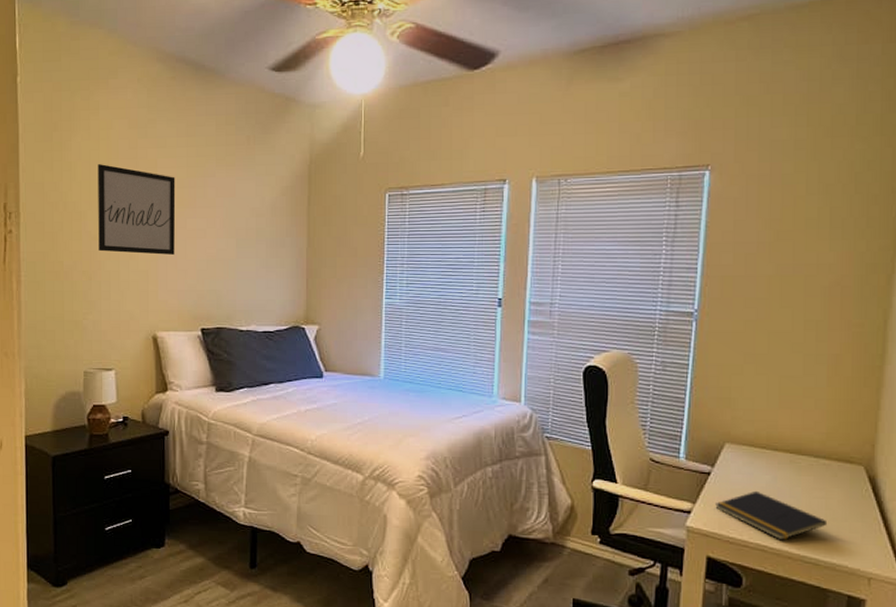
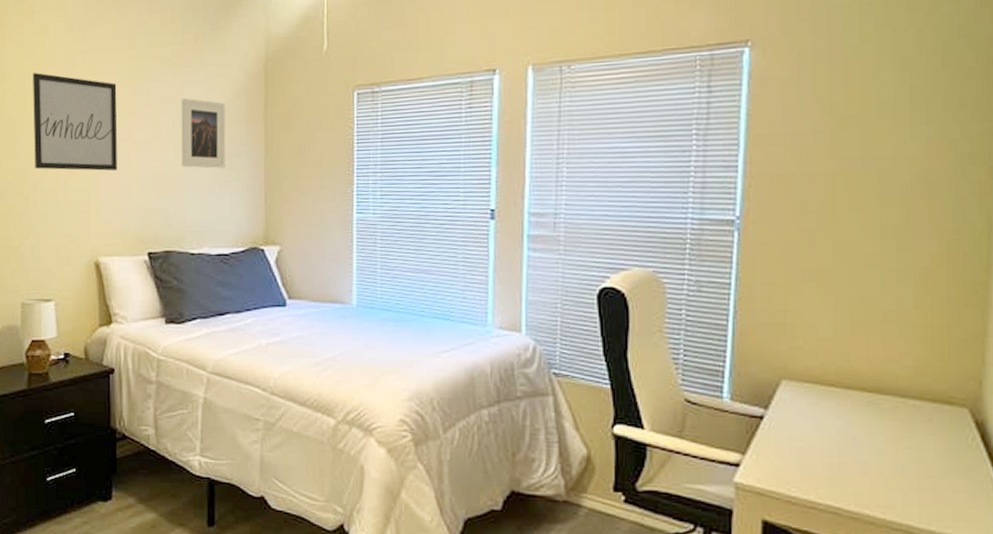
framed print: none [233,192,273,256] -> present [180,97,226,169]
notepad: present [715,490,828,541] -> none [771,438,922,502]

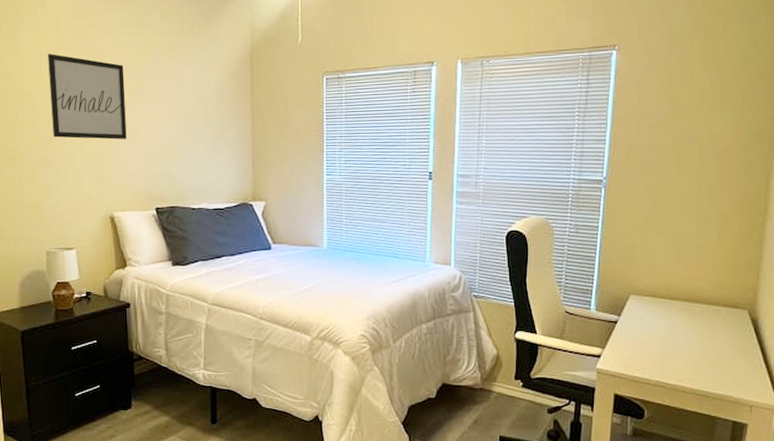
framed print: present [180,97,226,169] -> none [180,78,219,138]

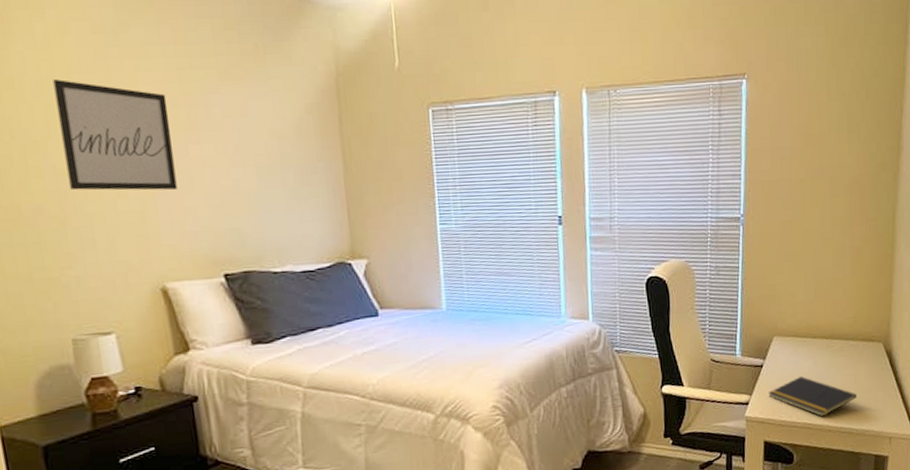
notepad: none [621,335,717,377] -> present [768,376,857,417]

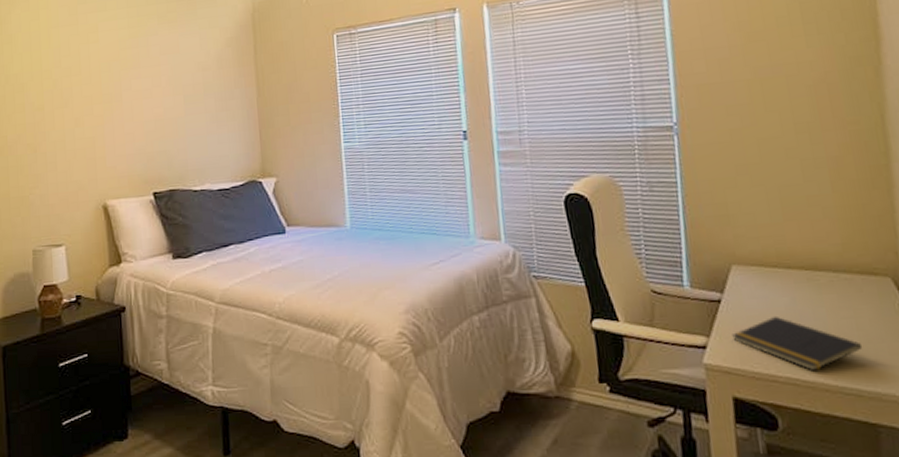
wall art: present [53,79,178,191] -> none [38,33,121,122]

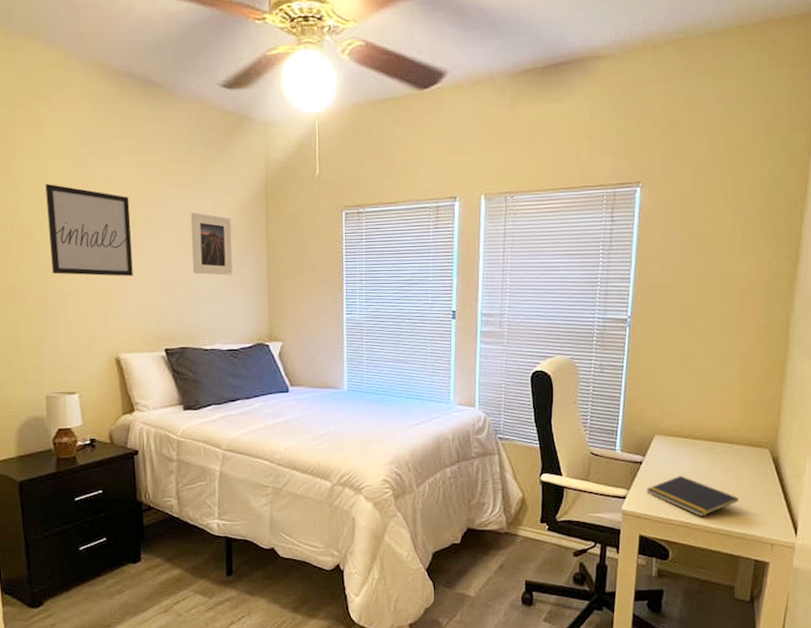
wall art: none [38,33,121,122] -> present [45,184,133,276]
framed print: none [177,48,222,111] -> present [190,212,233,275]

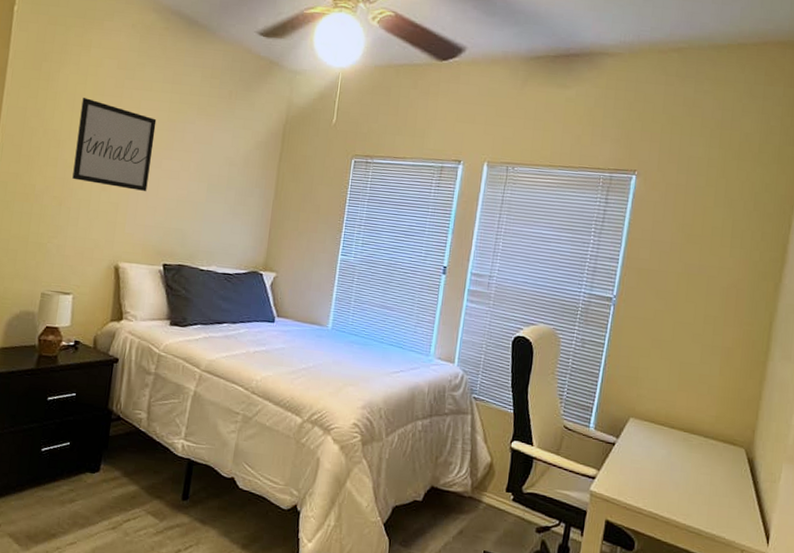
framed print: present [190,212,233,275] -> none [203,141,247,203]
notepad: present [646,475,739,517] -> none [617,463,711,511]

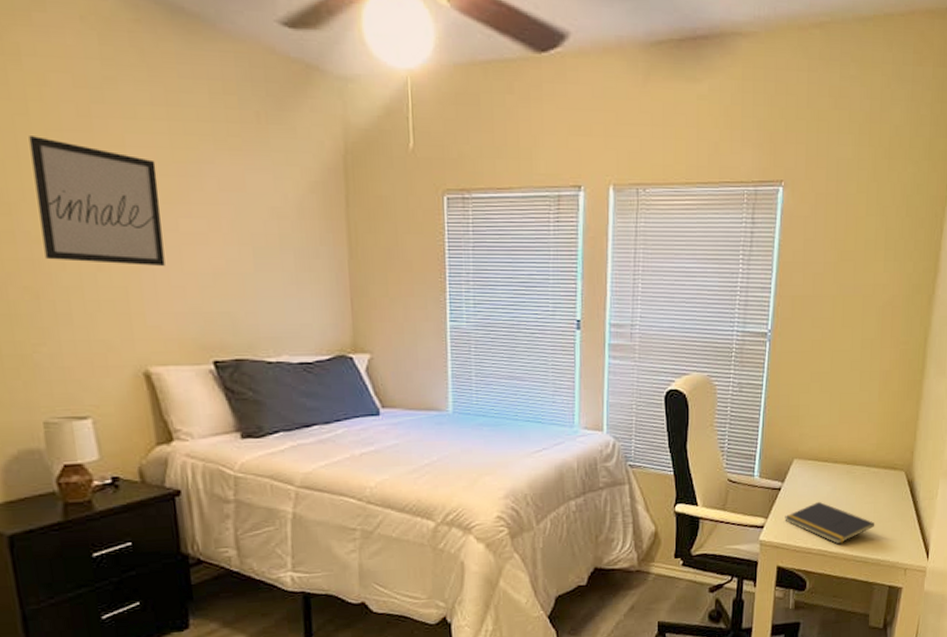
notepad: none [617,463,711,511] -> present [785,501,875,545]

